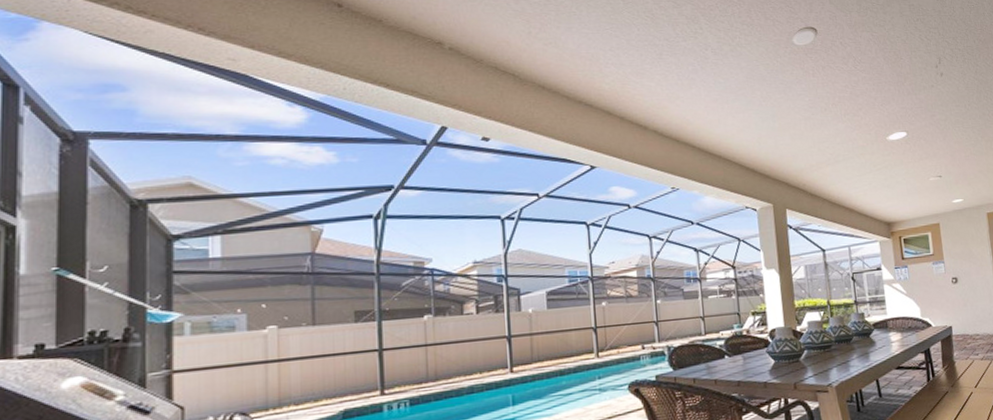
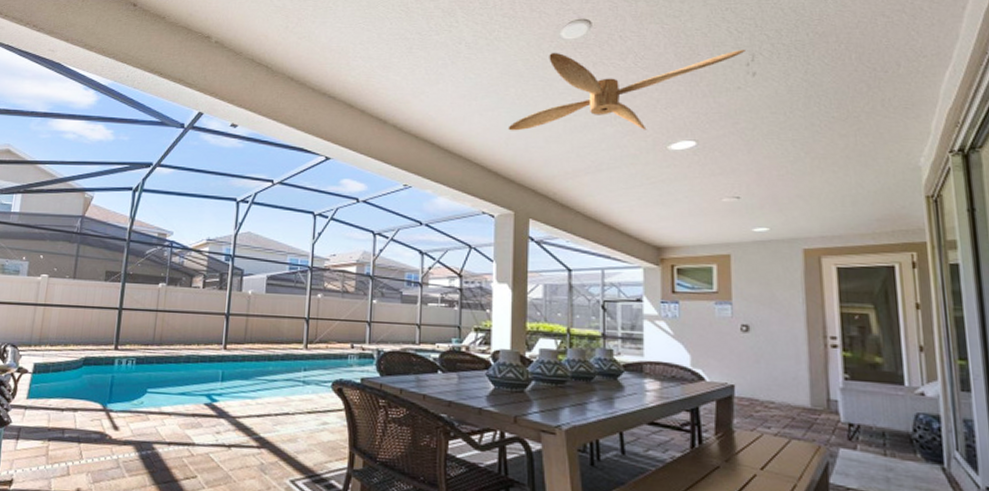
ceiling fan: none [758,53,934,131] -> present [508,49,745,131]

